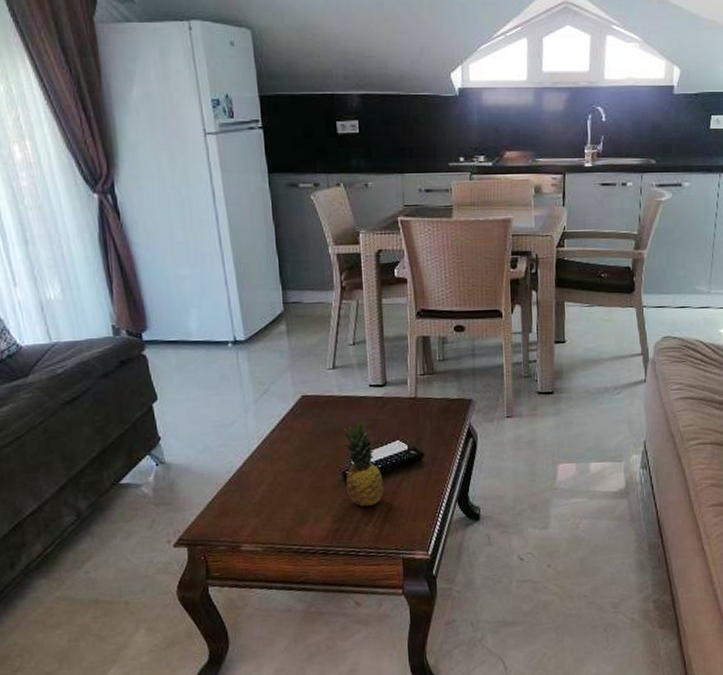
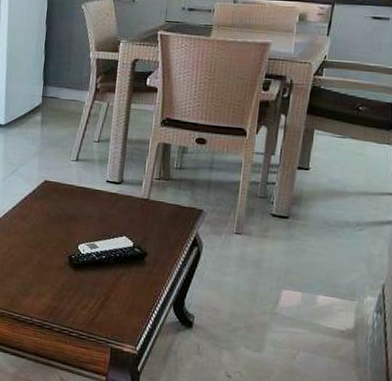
fruit: present [343,421,384,507] -> none [70,212,105,293]

